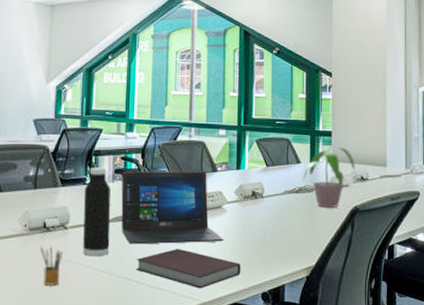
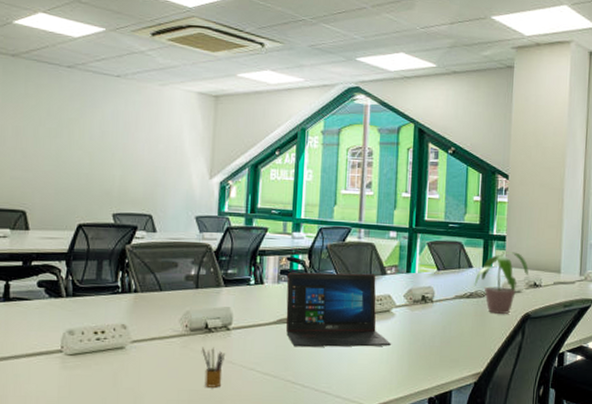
water bottle: present [83,167,111,257] -> none [246,267,276,359]
notebook: present [136,248,241,289] -> none [300,351,408,393]

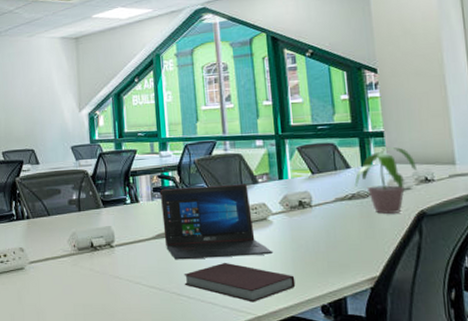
pencil box: present [202,347,226,388] -> none [90,264,112,301]
notebook: none [300,351,408,393] -> present [183,262,296,302]

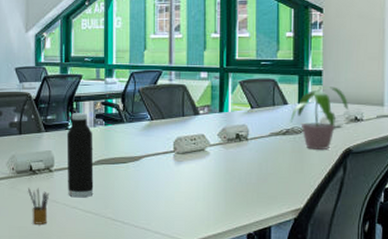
pencil box: none [90,264,112,301] -> present [28,187,50,224]
water bottle: none [125,187,156,273] -> present [66,113,94,198]
laptop: present [159,184,274,260] -> none [102,114,208,187]
notebook: present [183,262,296,302] -> none [120,190,226,229]

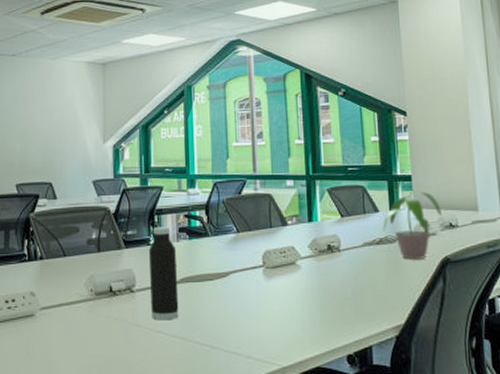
pencil box: present [28,187,50,224] -> none [108,310,132,352]

